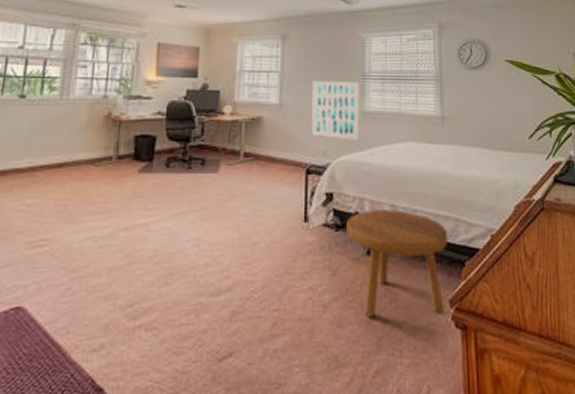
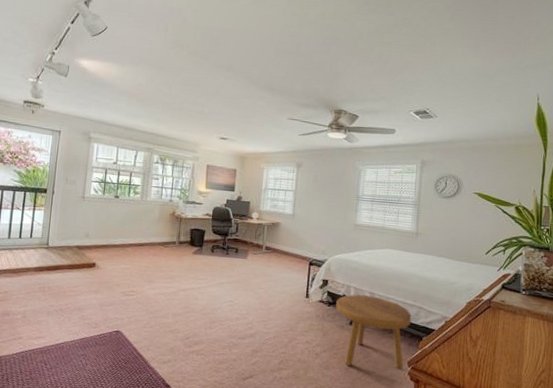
wall art: present [312,80,360,140] -> none [315,198,354,245]

